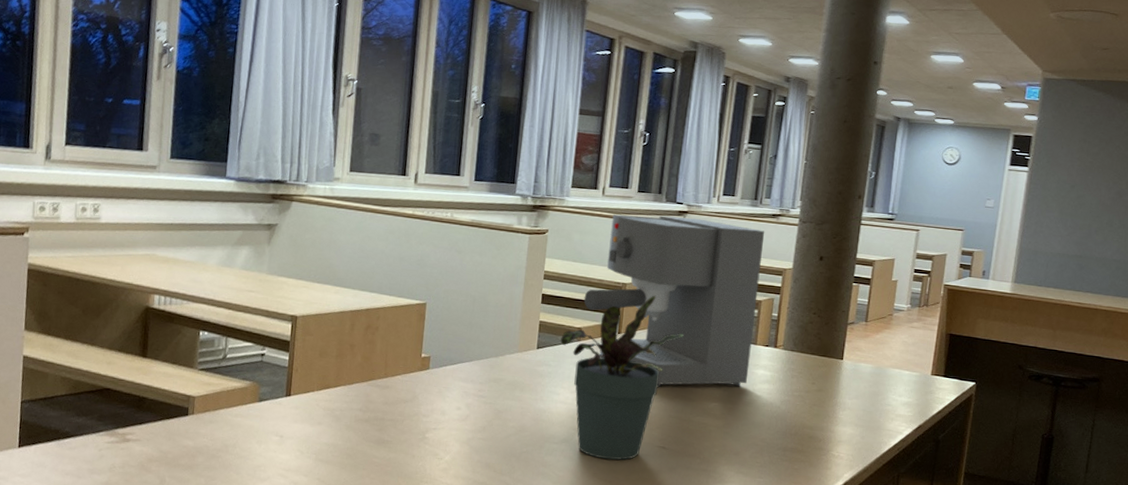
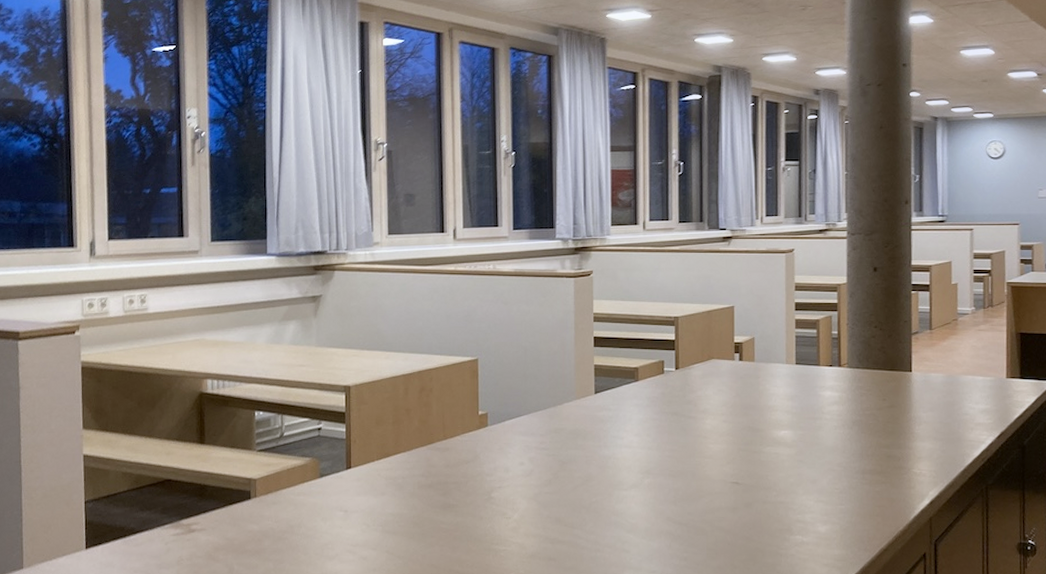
potted plant: present [560,295,684,460] -> none [618,326,743,502]
coffee maker: present [583,214,765,388] -> none [637,242,815,421]

